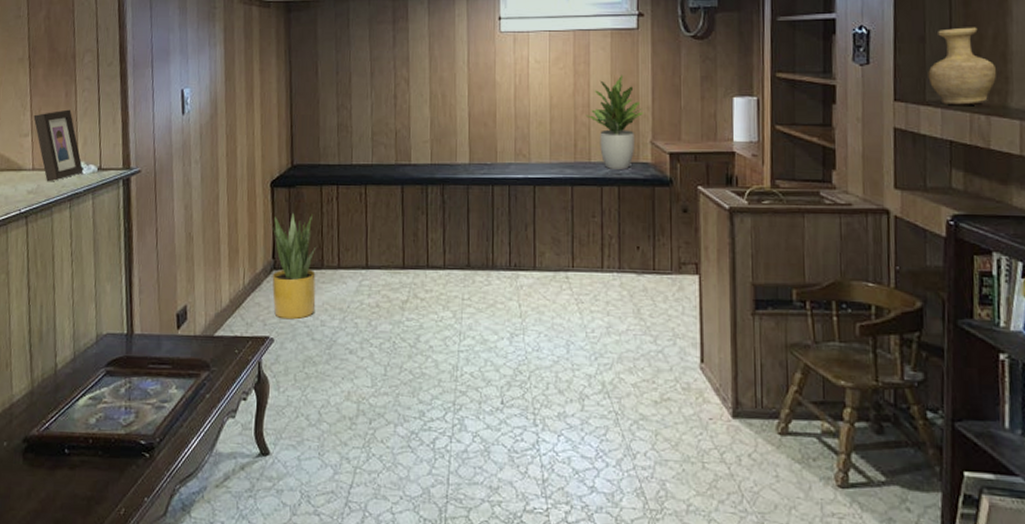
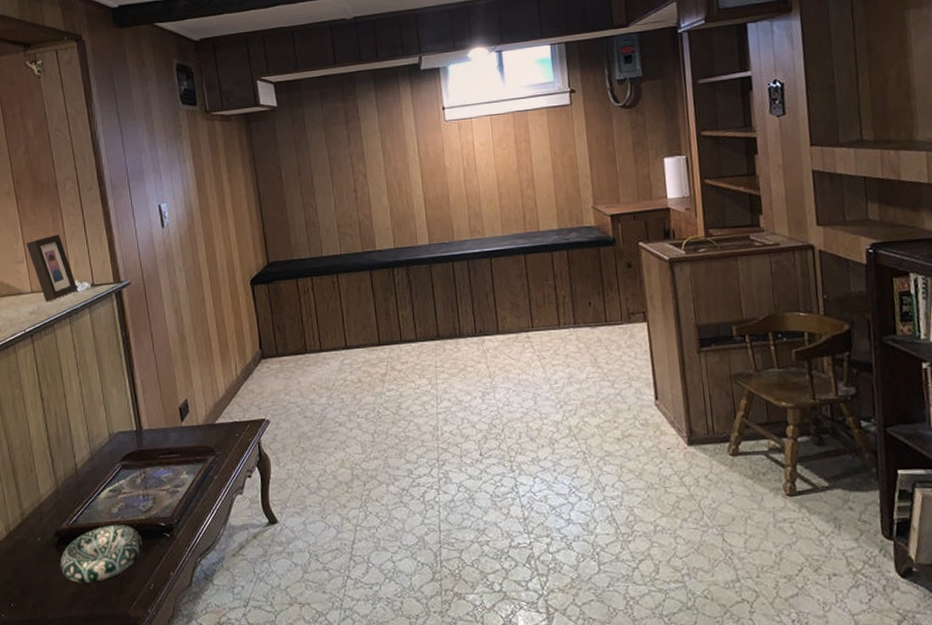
decorative bowl: none [23,436,119,501] -> present [59,524,143,584]
planter: present [269,212,317,320] -> none [253,305,304,402]
potted plant: present [585,75,644,171] -> none [531,148,584,237]
vase: present [928,27,996,106] -> none [839,70,902,145]

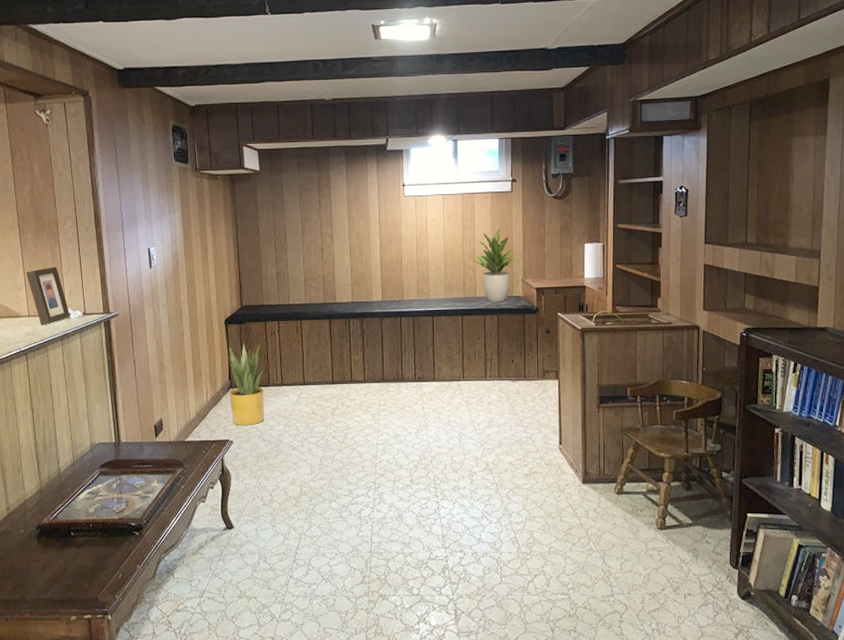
decorative bowl: present [59,524,143,584] -> none [39,522,114,571]
planter: none [253,305,304,402] -> present [225,343,265,426]
potted plant: none [531,148,584,237] -> present [472,228,517,303]

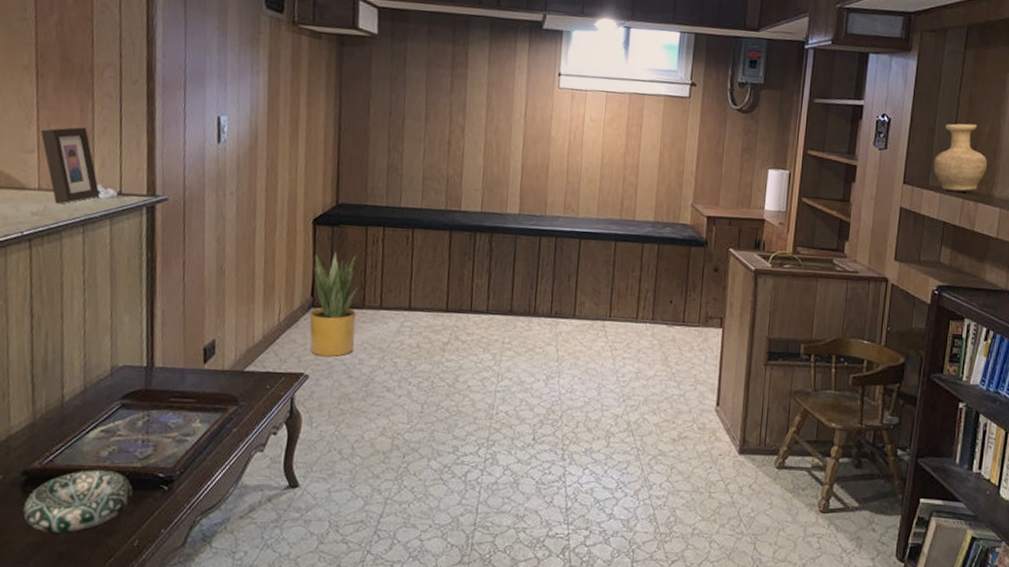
decorative bowl: none [39,522,114,571] -> present [22,469,133,534]
potted plant: present [472,228,517,303] -> none [634,140,688,230]
vase: none [730,186,780,247] -> present [933,123,987,193]

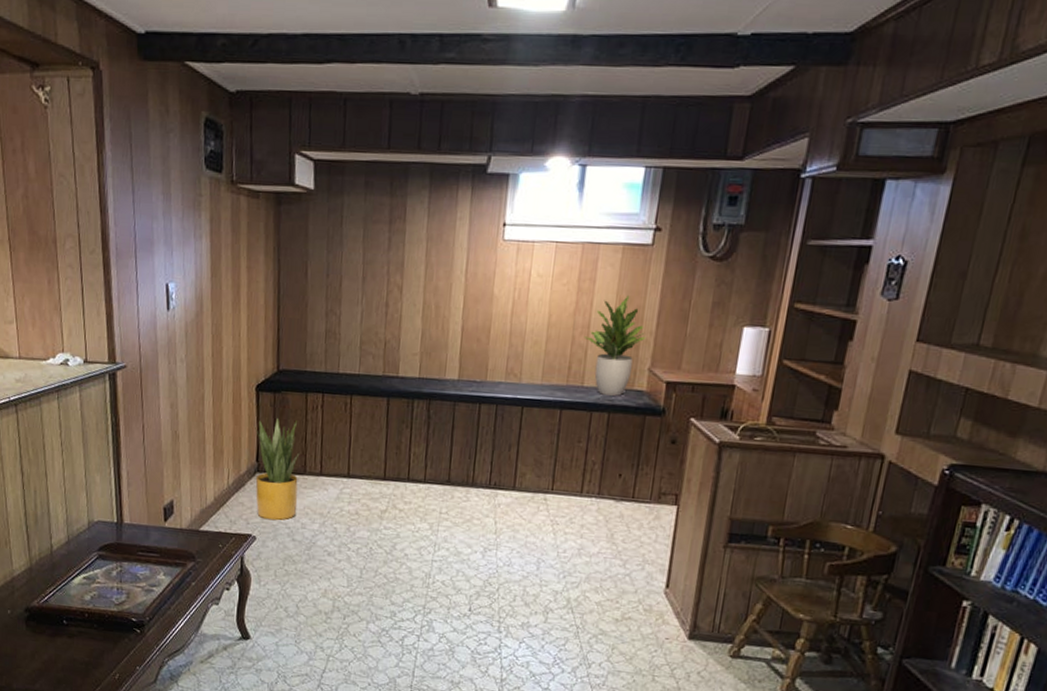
decorative bowl: present [22,469,133,534] -> none [27,610,112,663]
picture frame: present [40,127,100,204] -> none [17,298,70,372]
potted plant: none [634,140,688,230] -> present [584,295,646,397]
vase: present [933,123,987,193] -> none [959,264,1037,352]

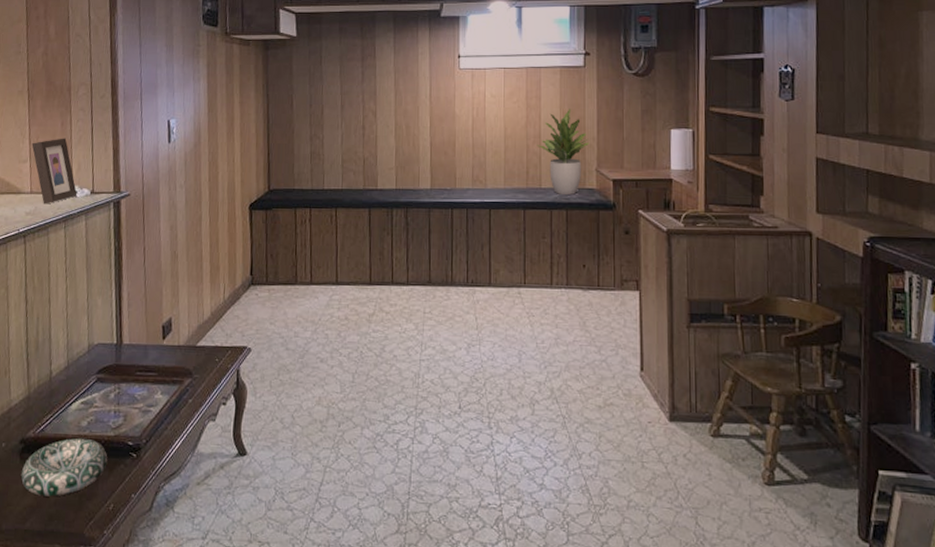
picture frame: none [17,298,70,372] -> present [32,138,77,204]
decorative bowl: none [27,610,112,663] -> present [20,437,108,497]
planter: present [254,417,300,521] -> none [247,232,291,331]

